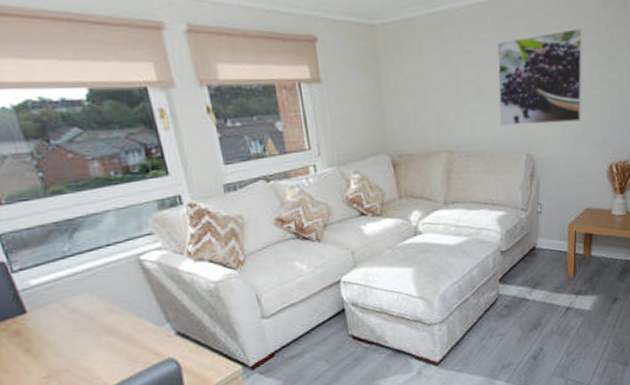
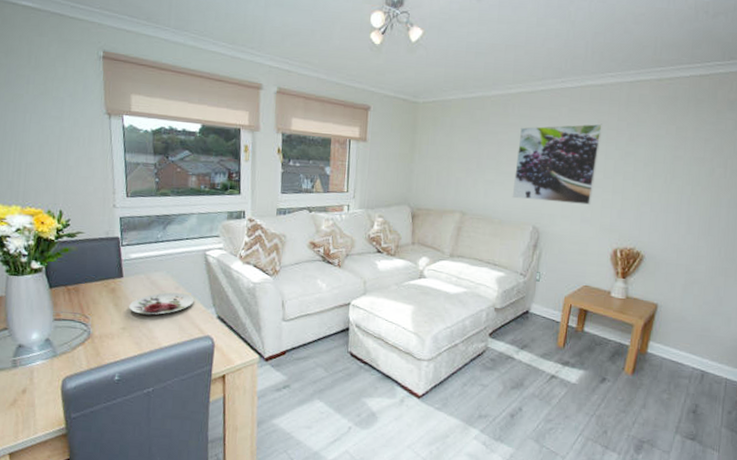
plate: none [47,314,140,354] -> present [129,292,195,315]

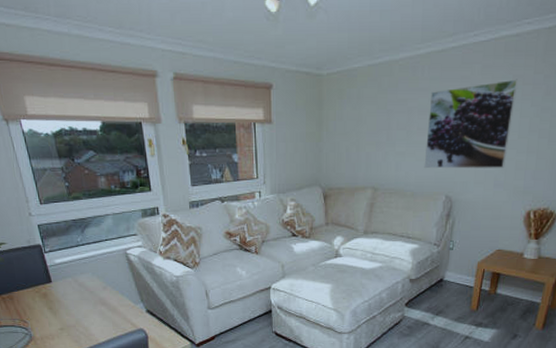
plate: present [129,292,195,315] -> none [62,292,123,315]

